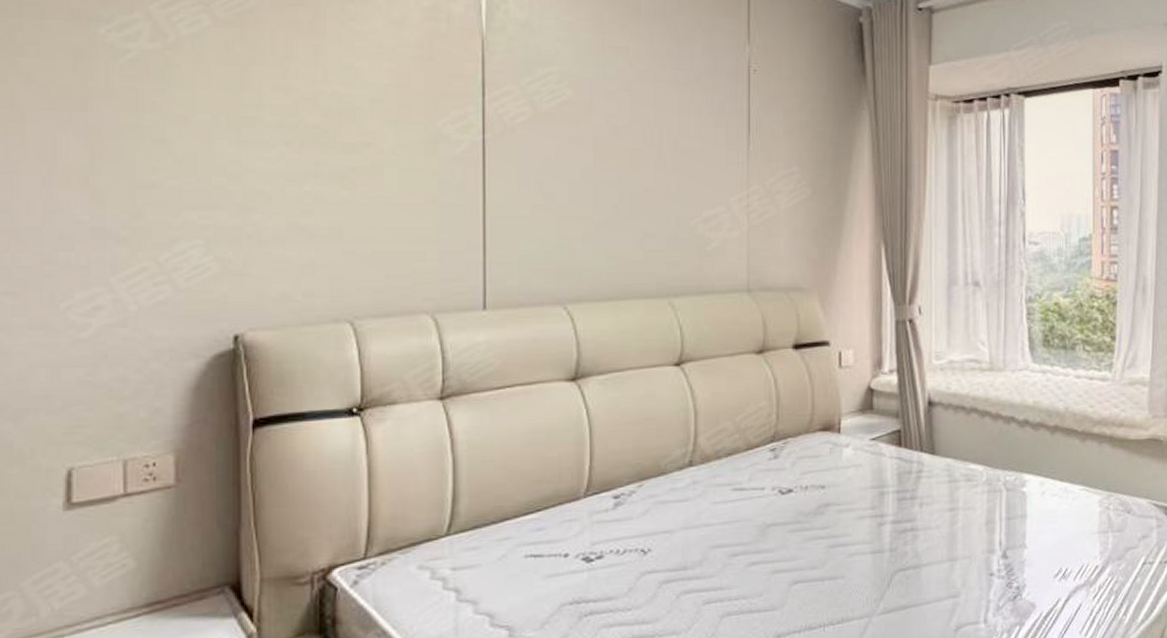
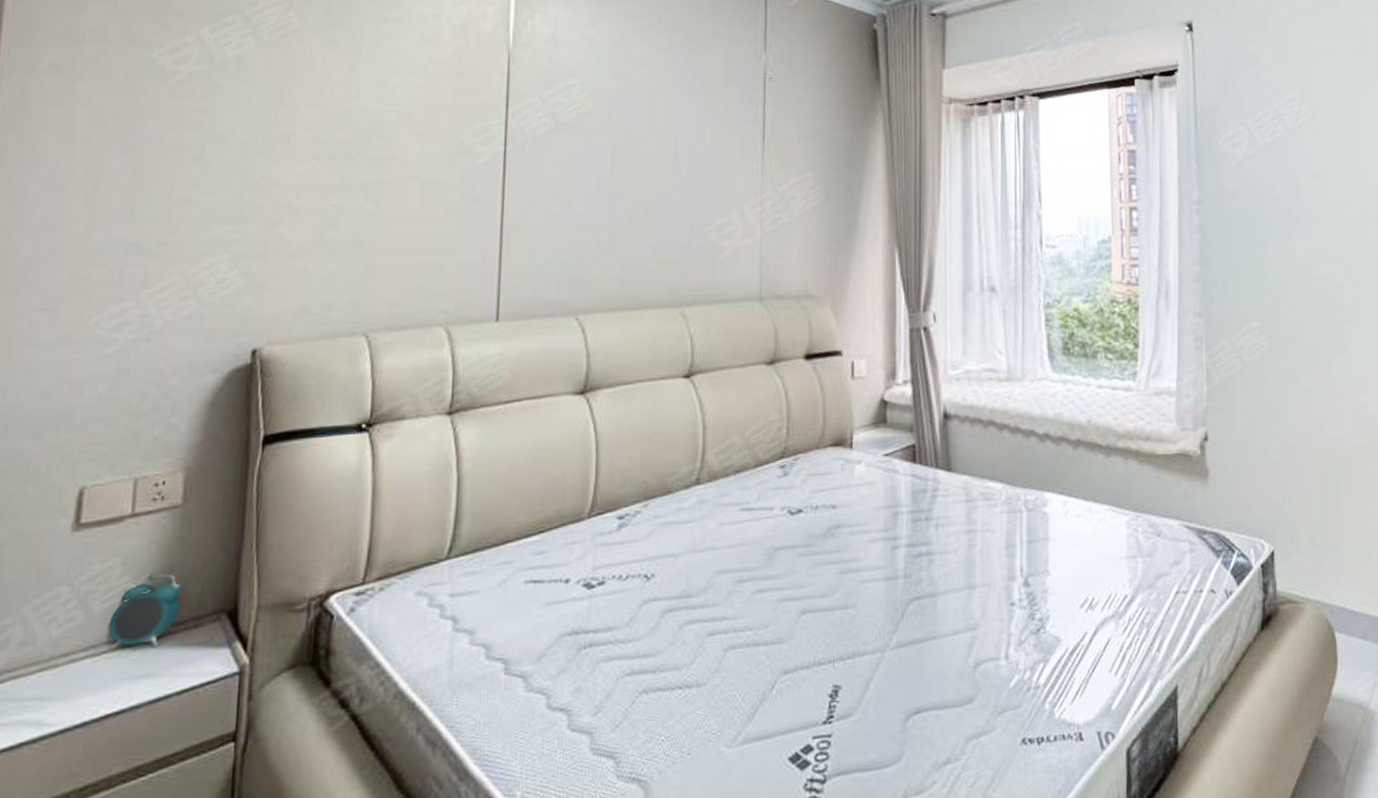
alarm clock: none [113,549,184,621] -> present [110,573,183,650]

